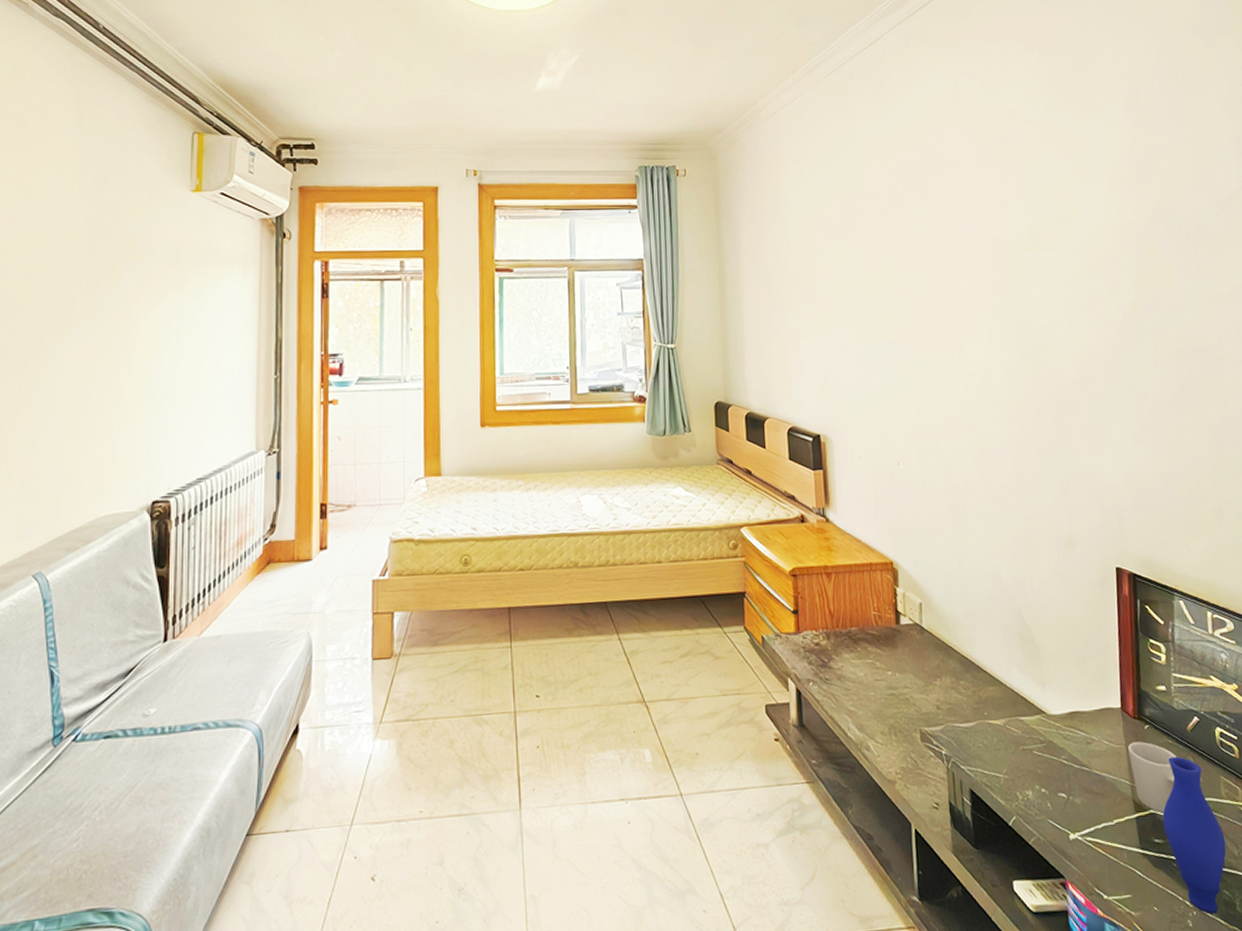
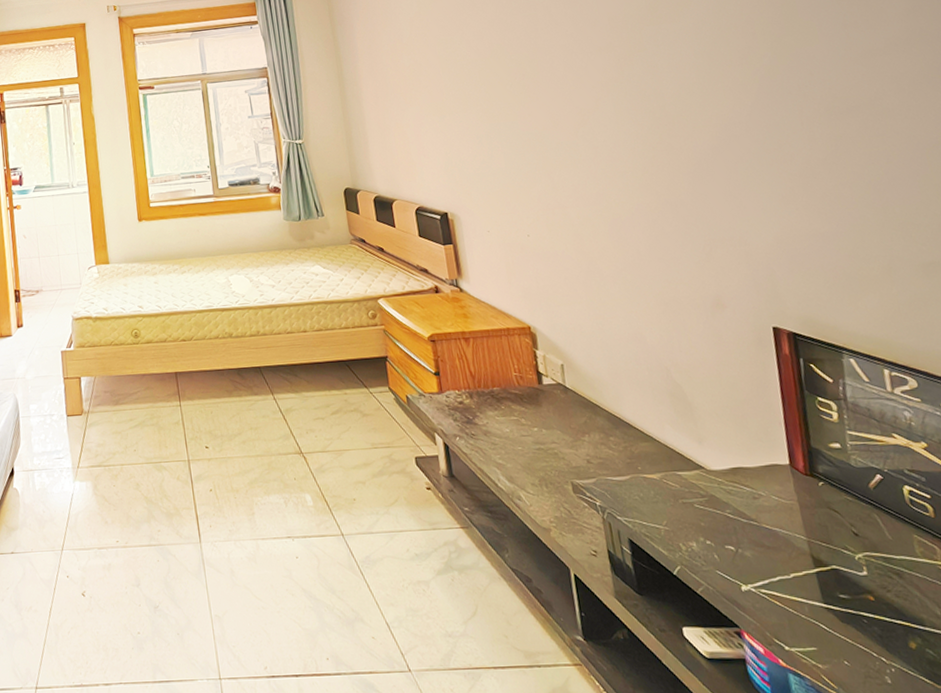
mug: present [1128,741,1177,813] -> none [801,498,859,569]
vase: present [1162,756,1227,915] -> none [846,513,927,673]

